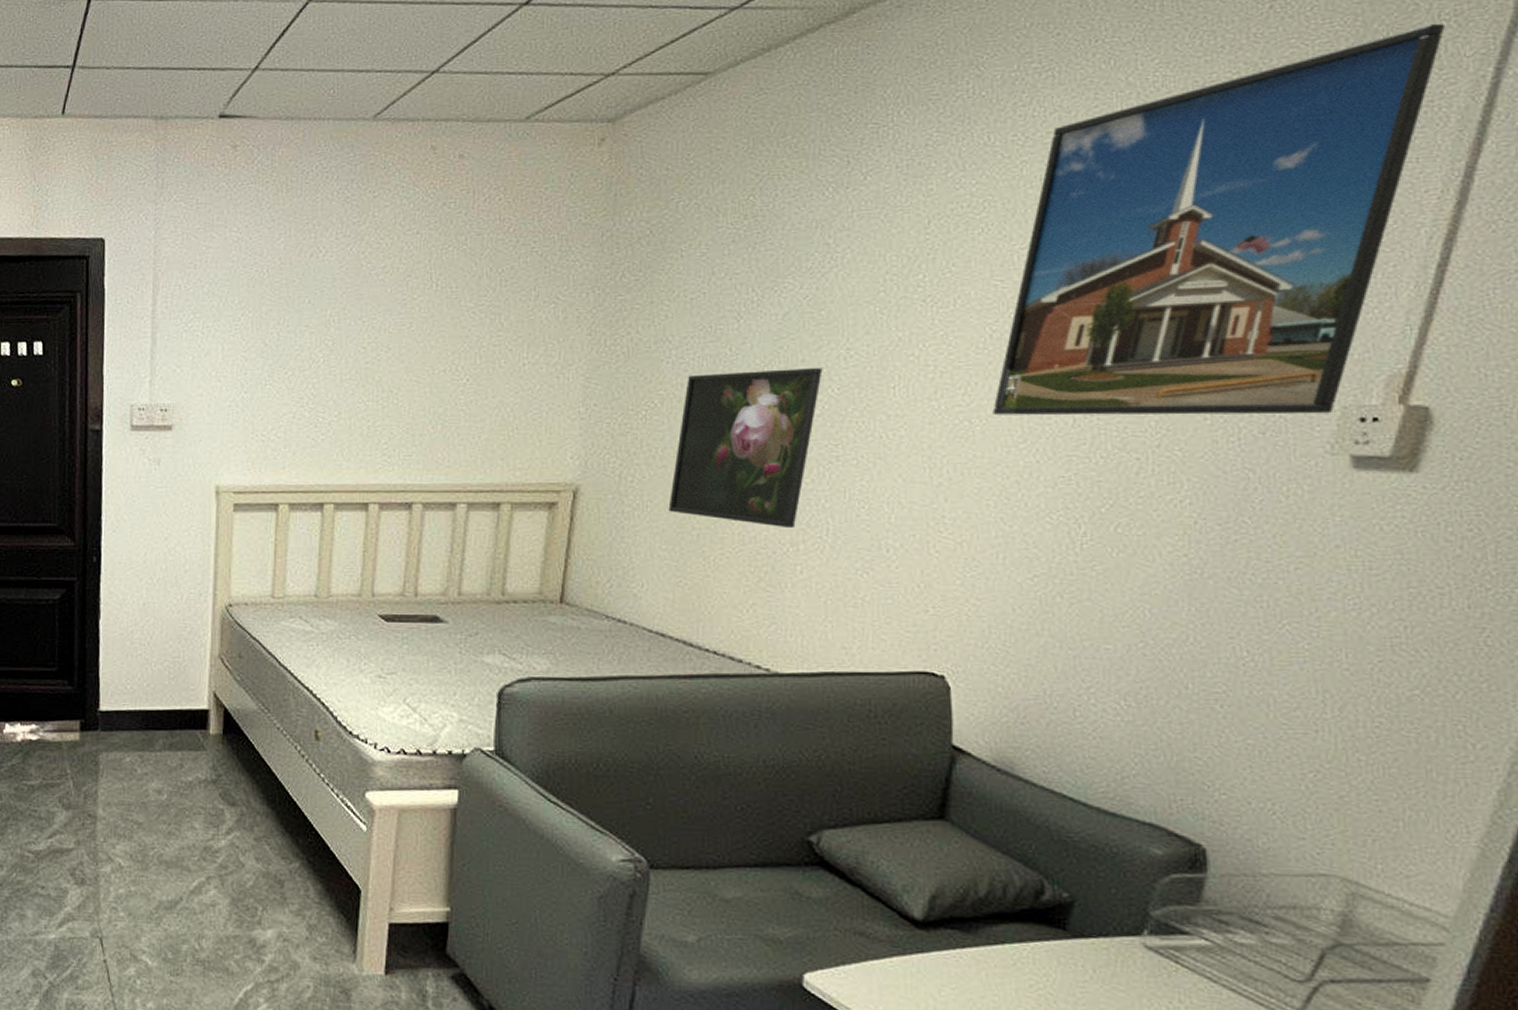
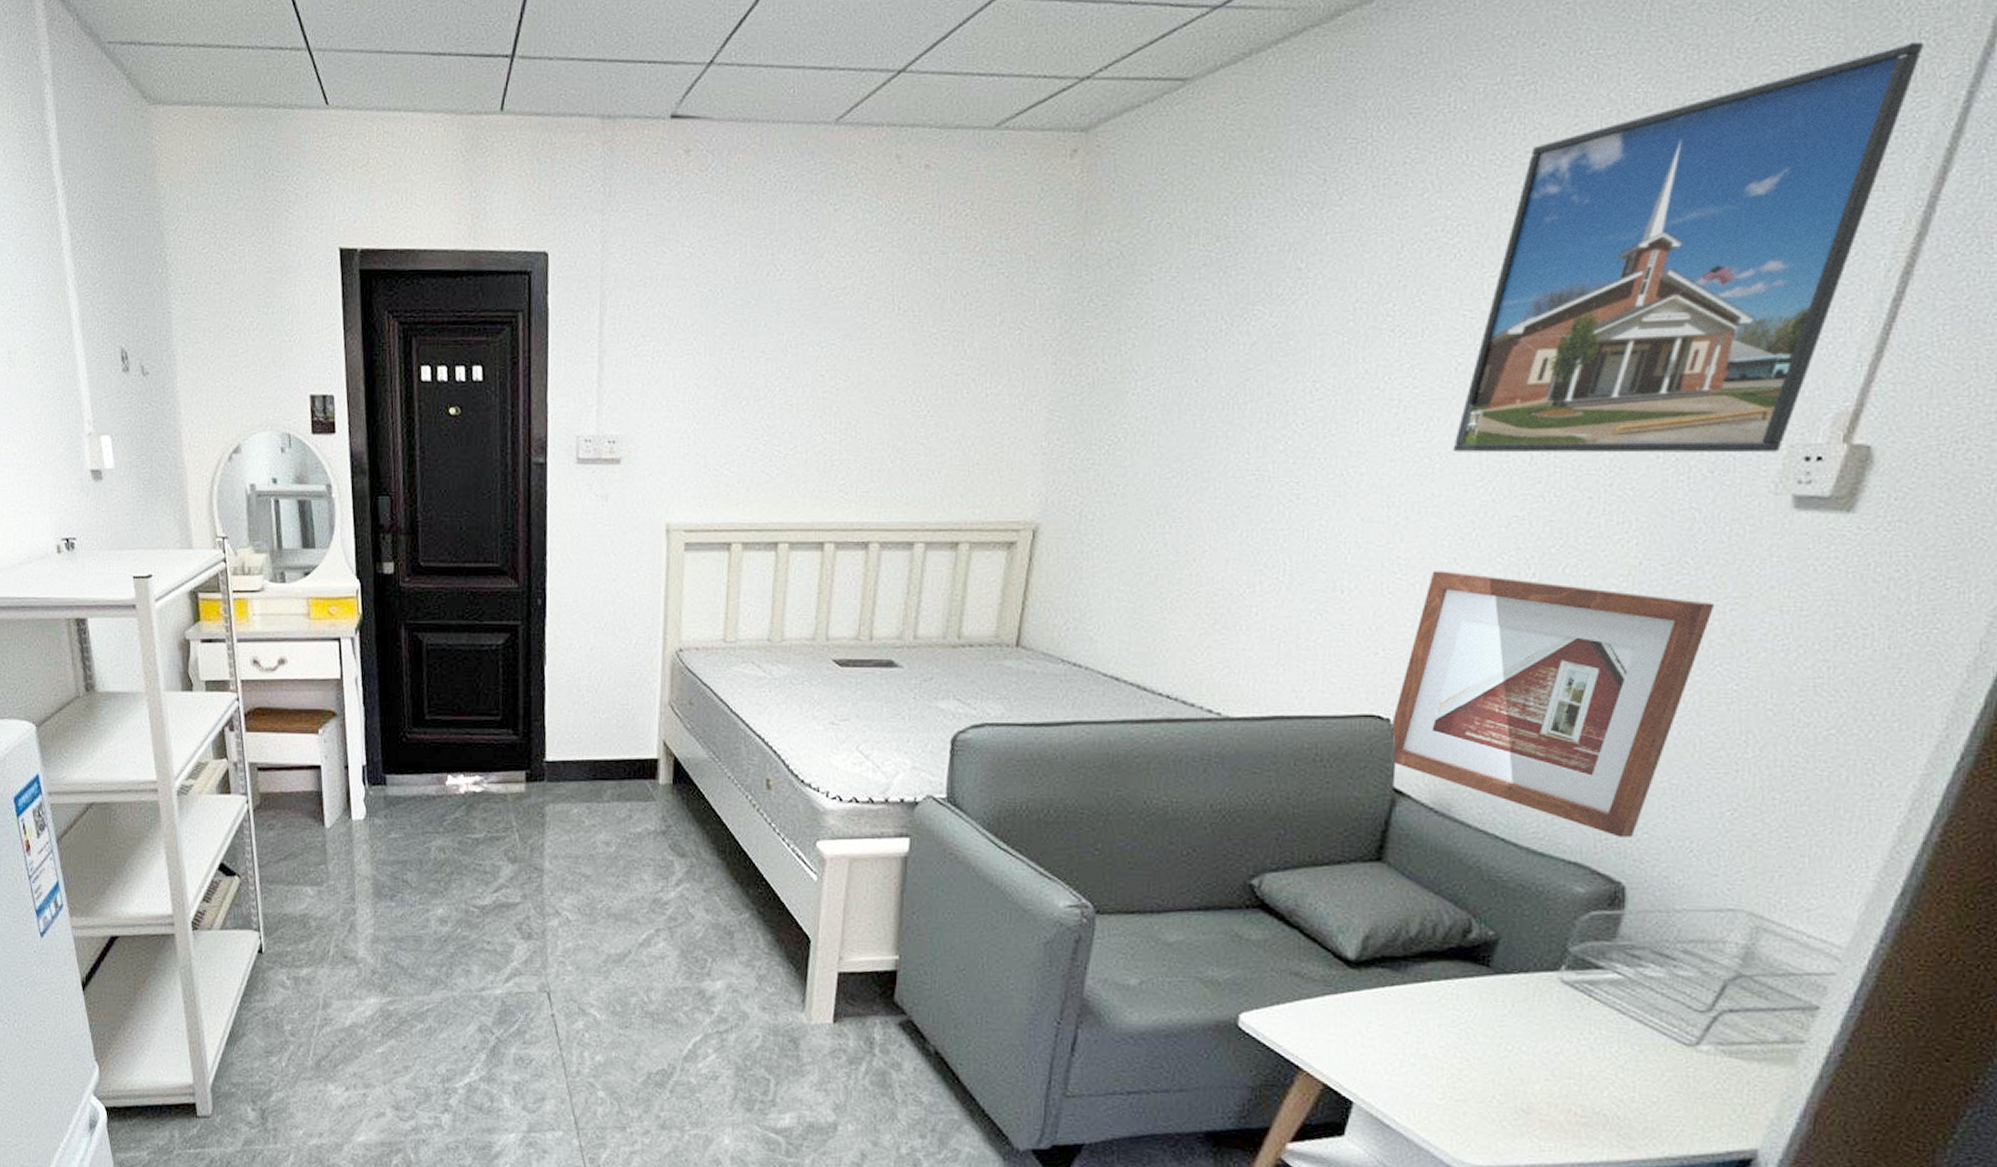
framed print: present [668,368,823,529] -> none [1127,401,1288,569]
picture frame: none [945,530,1278,798] -> present [1390,571,1715,837]

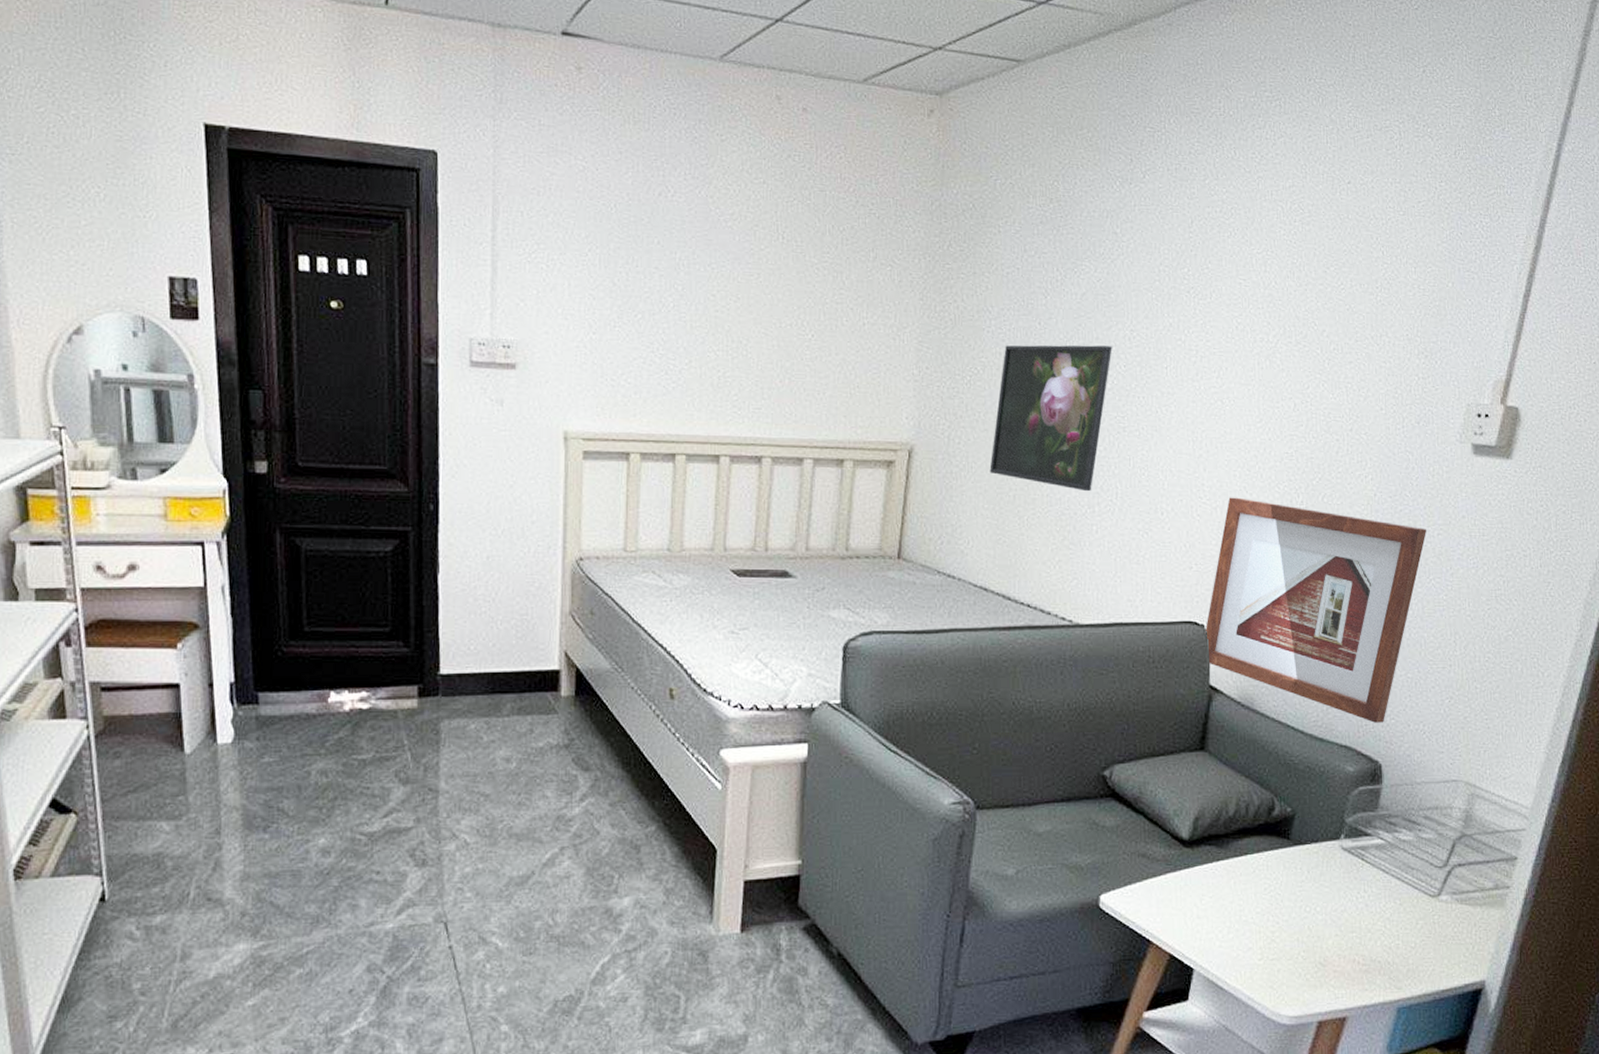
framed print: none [1127,401,1288,569] -> present [989,345,1112,492]
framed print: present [1453,41,1923,453] -> none [1238,102,1529,409]

